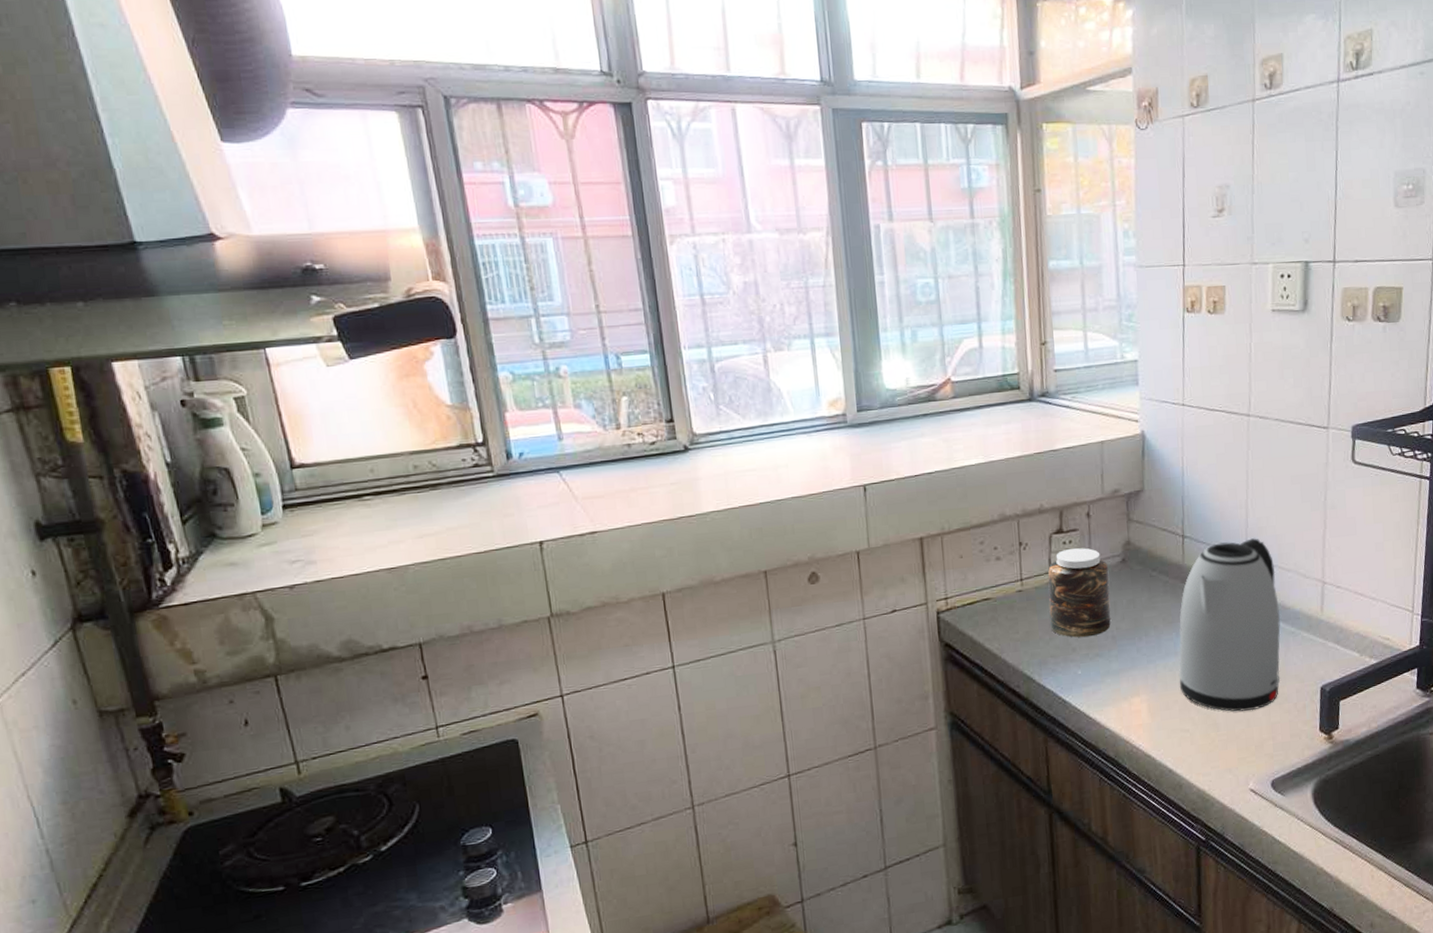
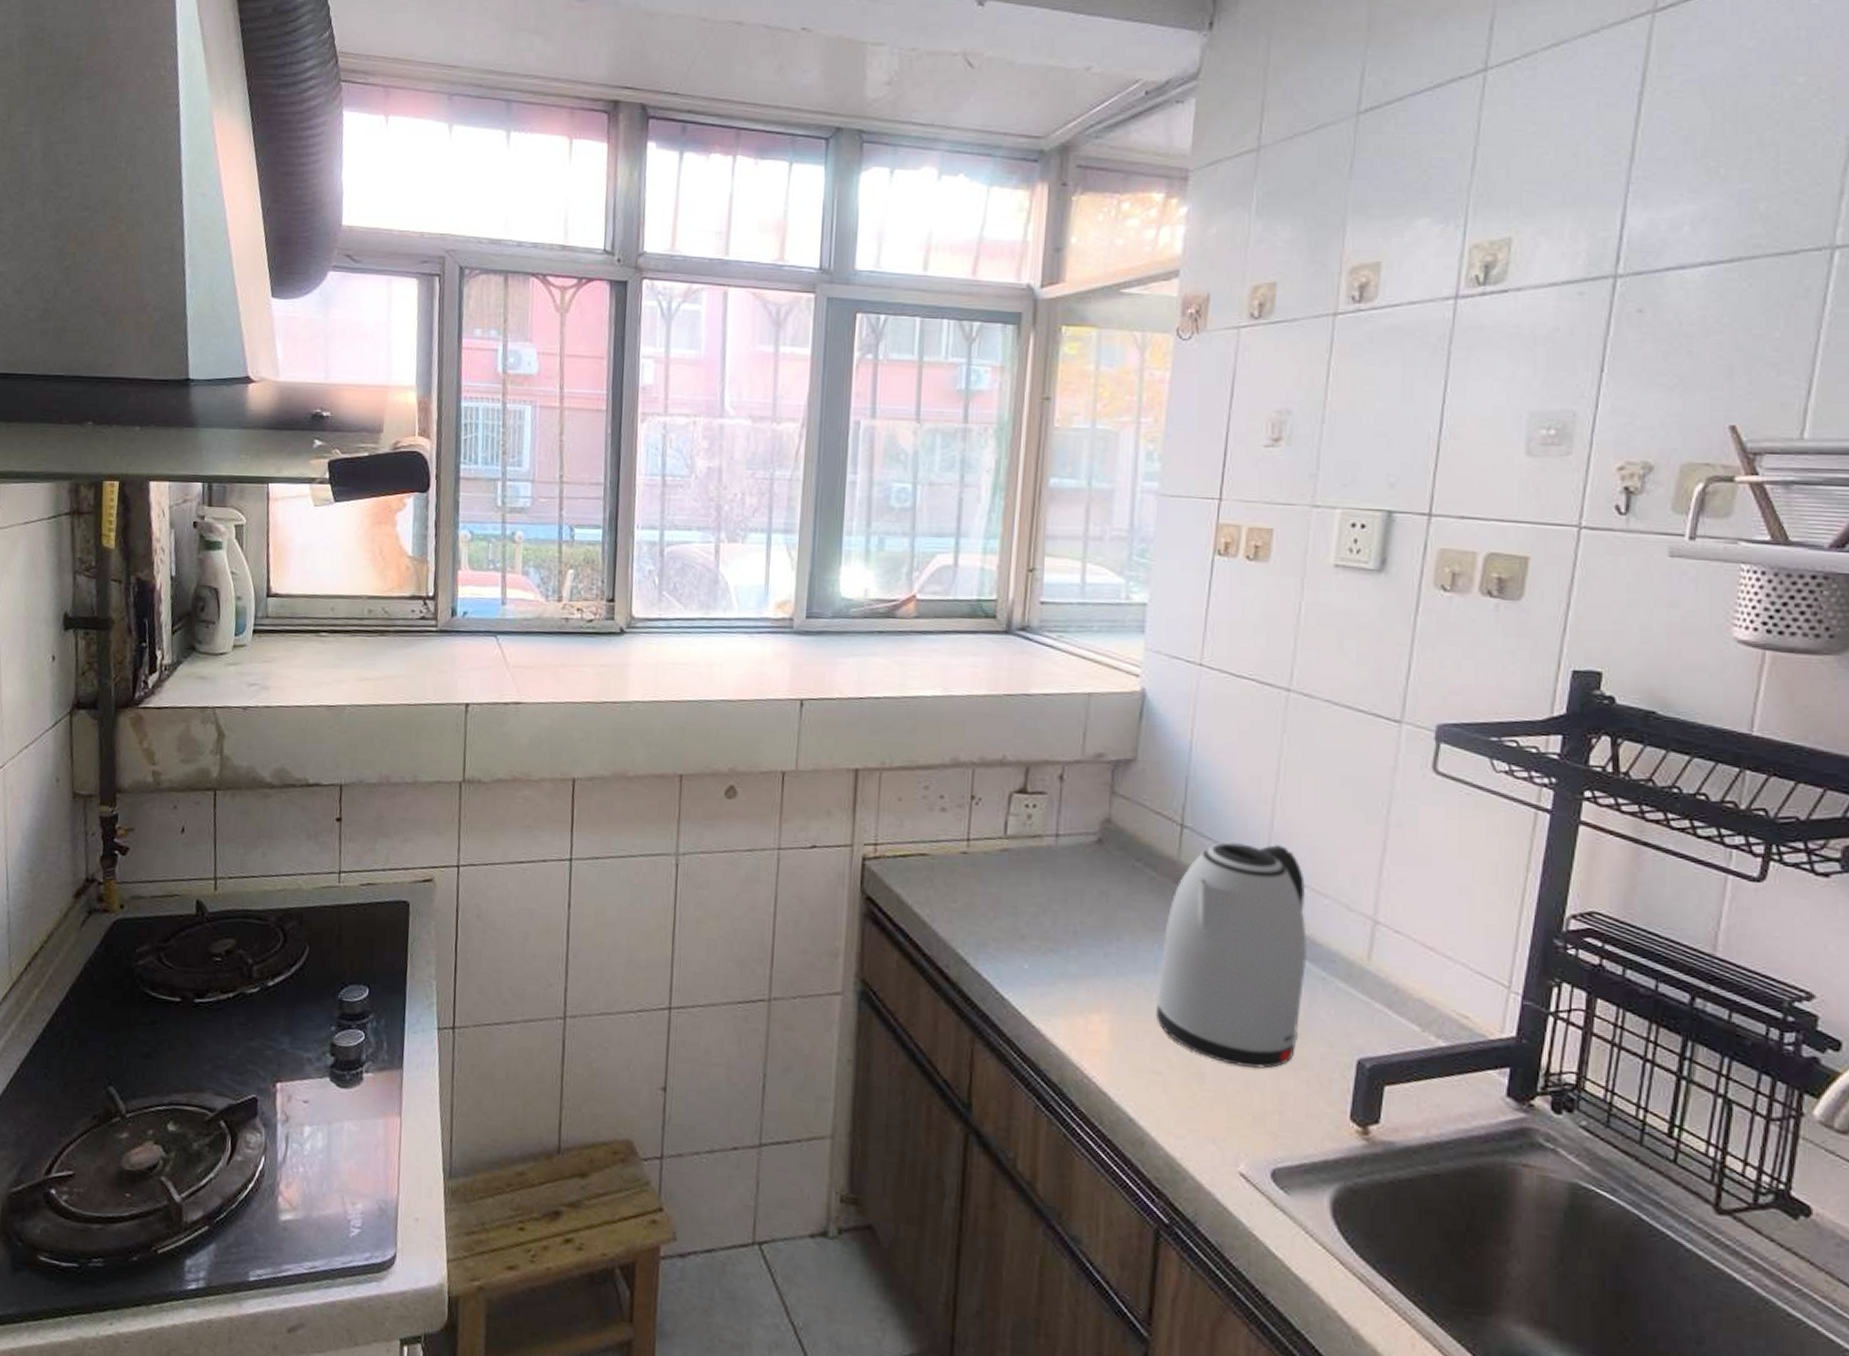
jar: present [1048,548,1111,638] -> none [997,814,1079,926]

